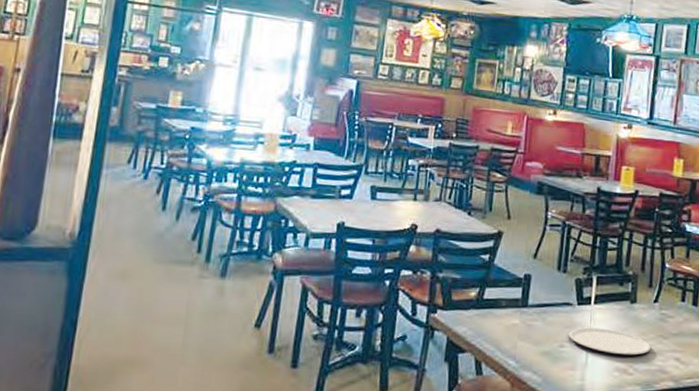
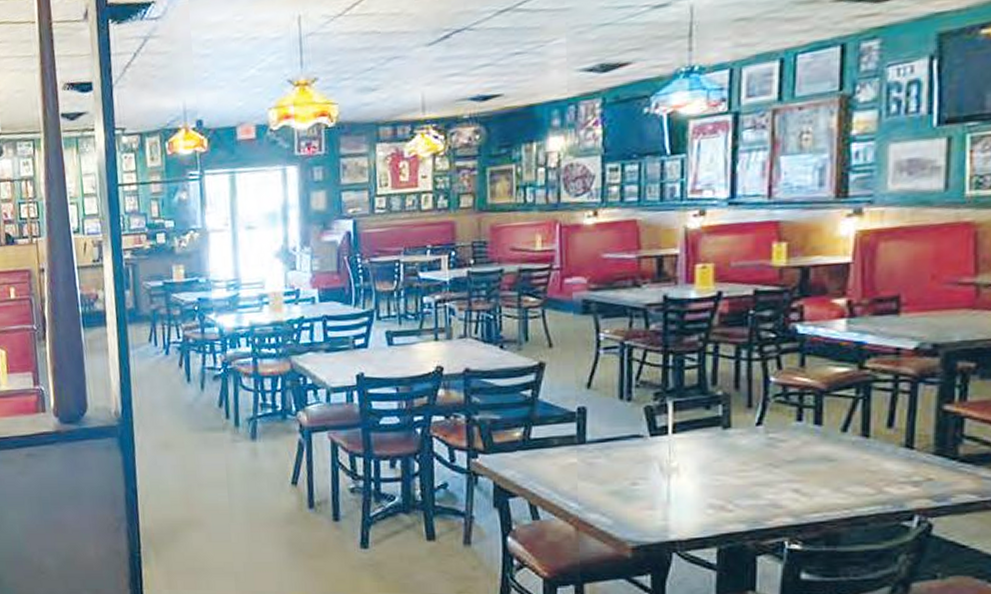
plate: present [569,327,651,356] -> none [642,460,756,490]

